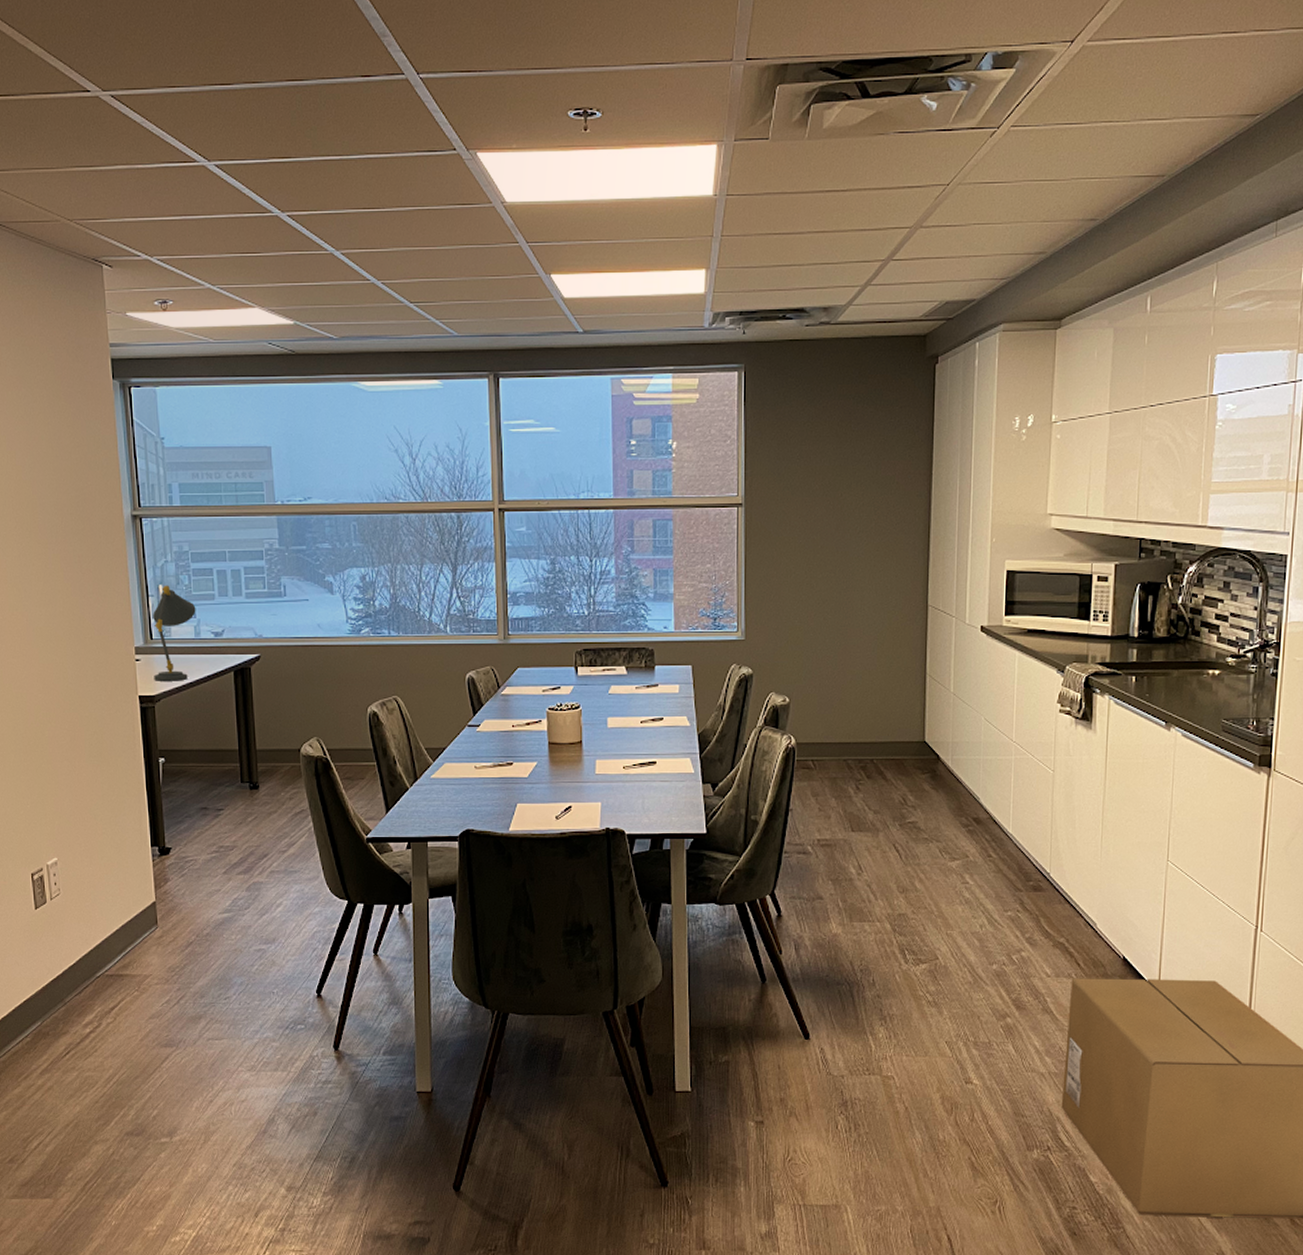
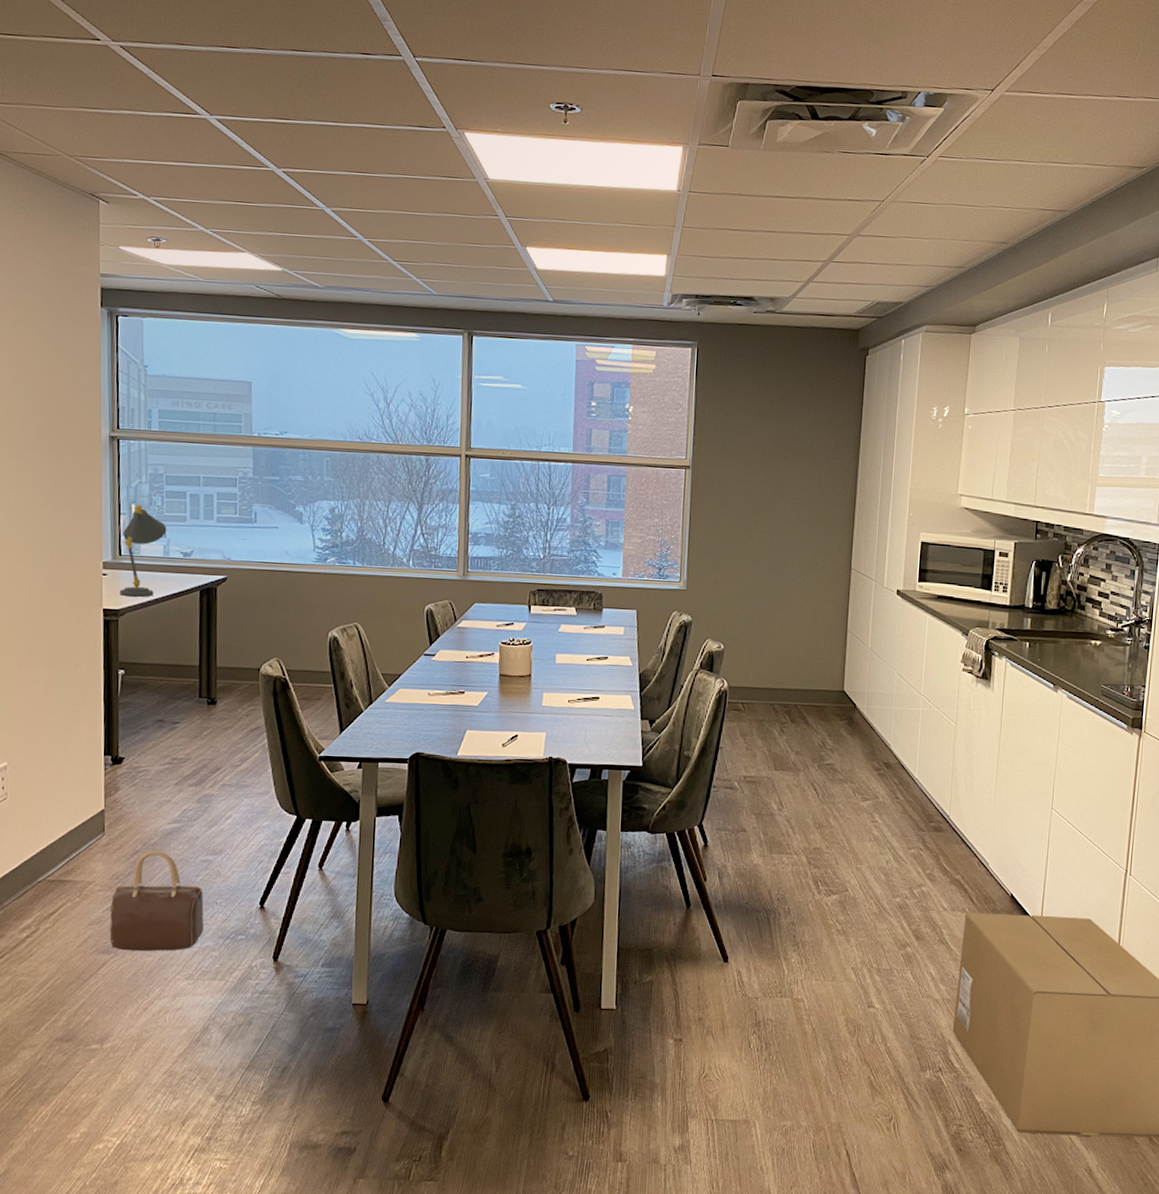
handbag: none [169,942,263,1044] -> present [109,850,204,952]

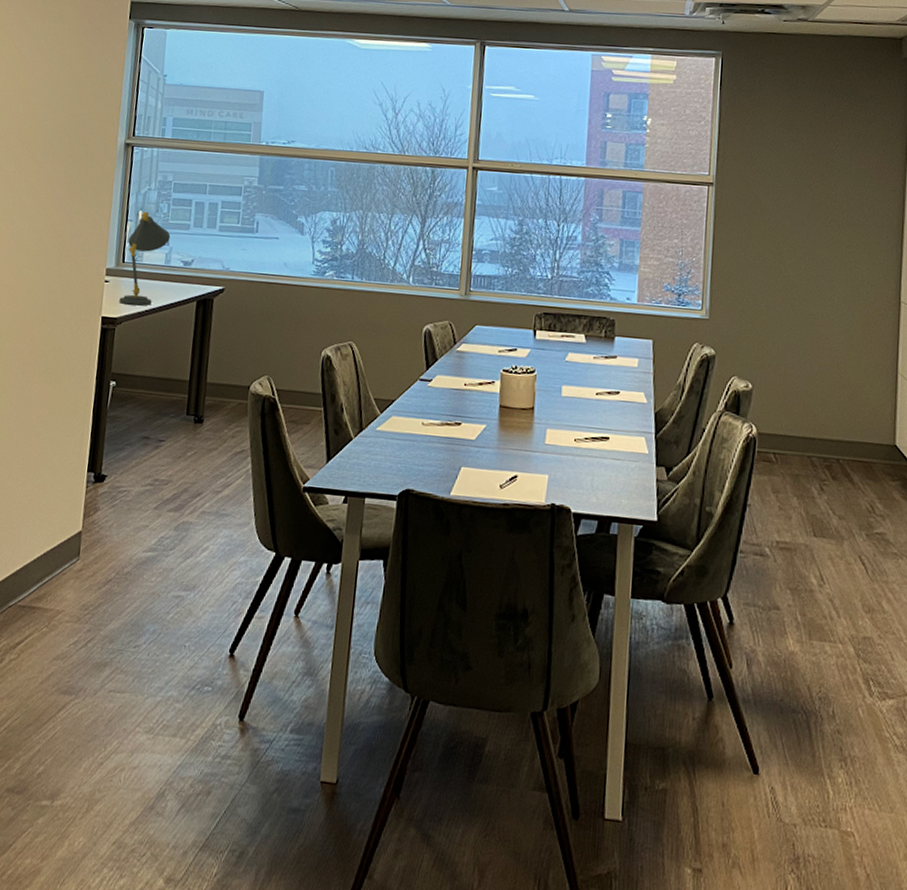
handbag: present [109,850,204,952] -> none [73,580,172,698]

